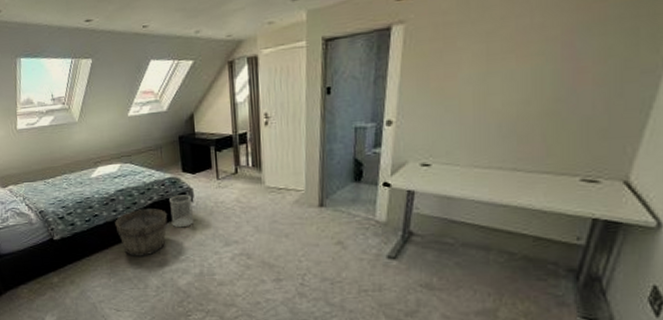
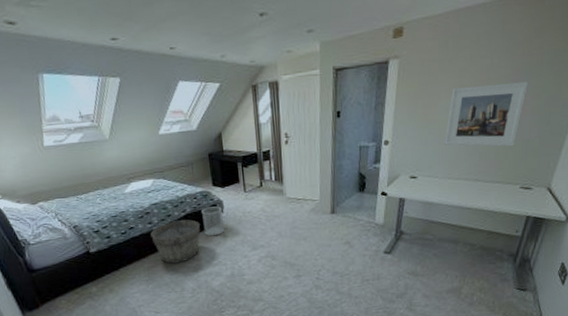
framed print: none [467,43,588,127] -> present [445,81,529,147]

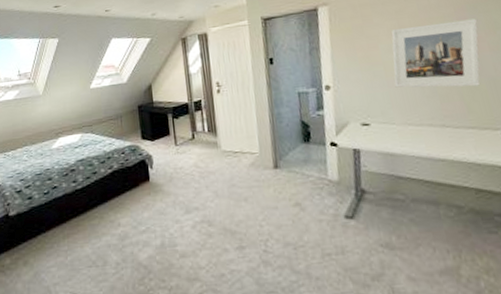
wooden bucket: present [150,217,201,264] -> none [74,175,127,230]
wastebasket: present [202,206,225,236] -> none [129,162,154,197]

